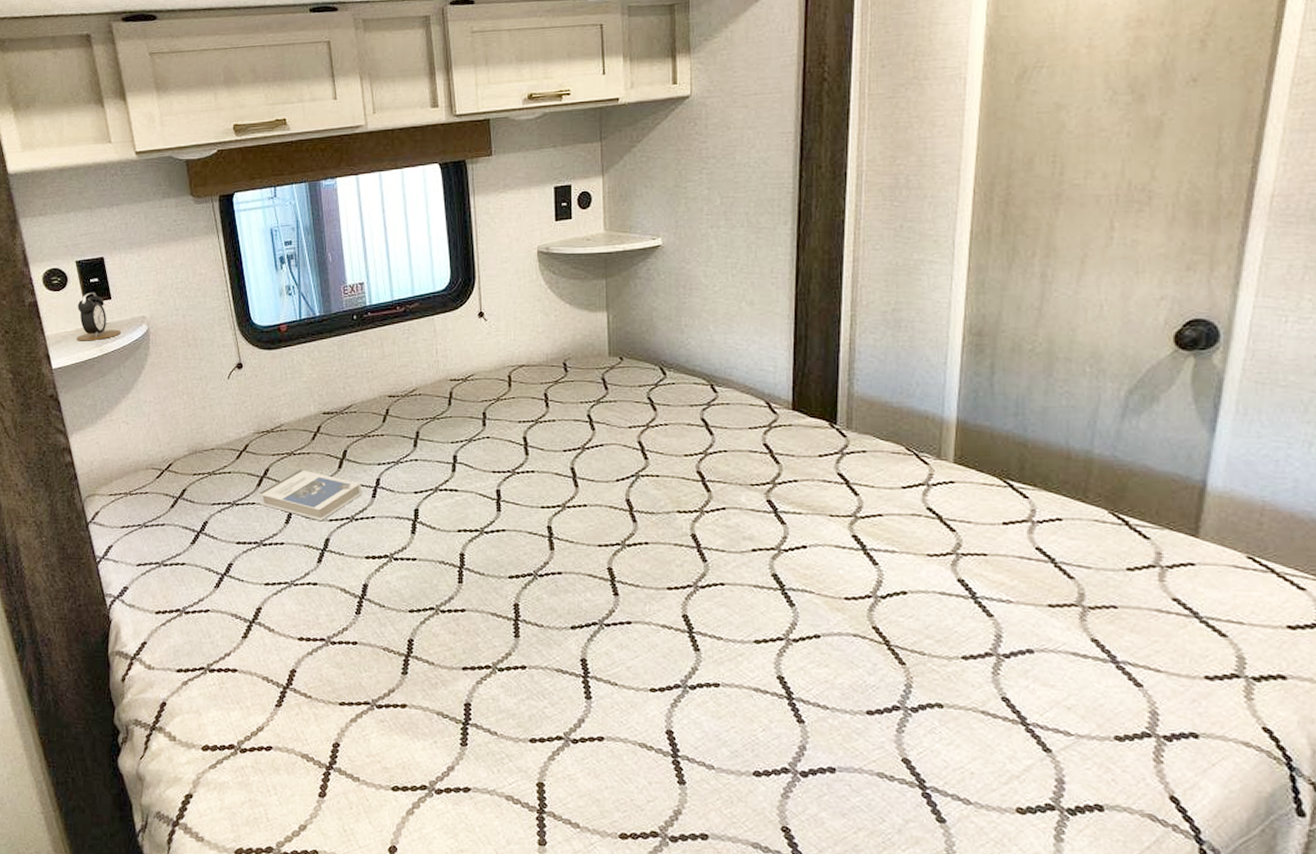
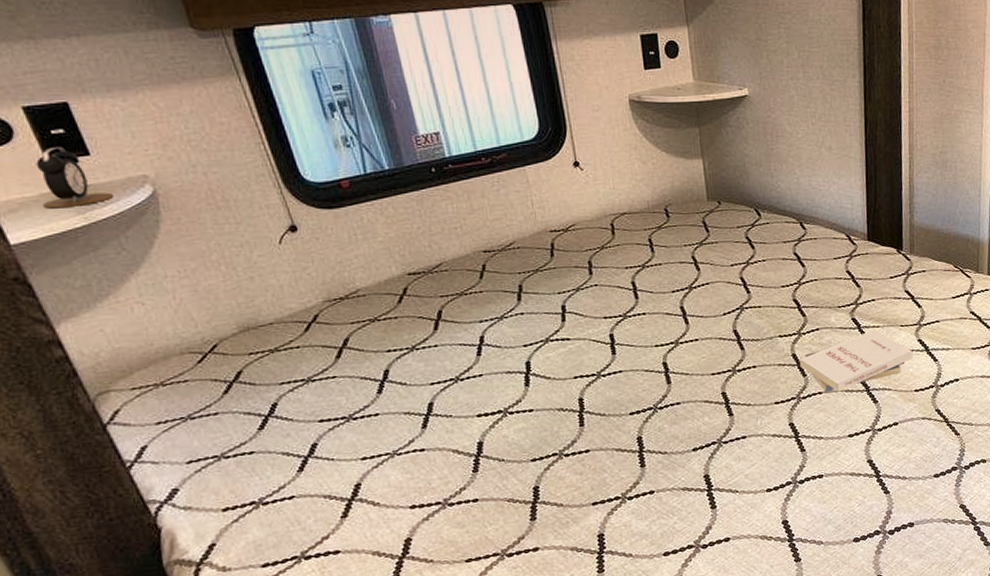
hardback book: present [258,469,363,522] -> none [339,335,466,387]
books: none [699,516,845,586] -> present [799,329,913,392]

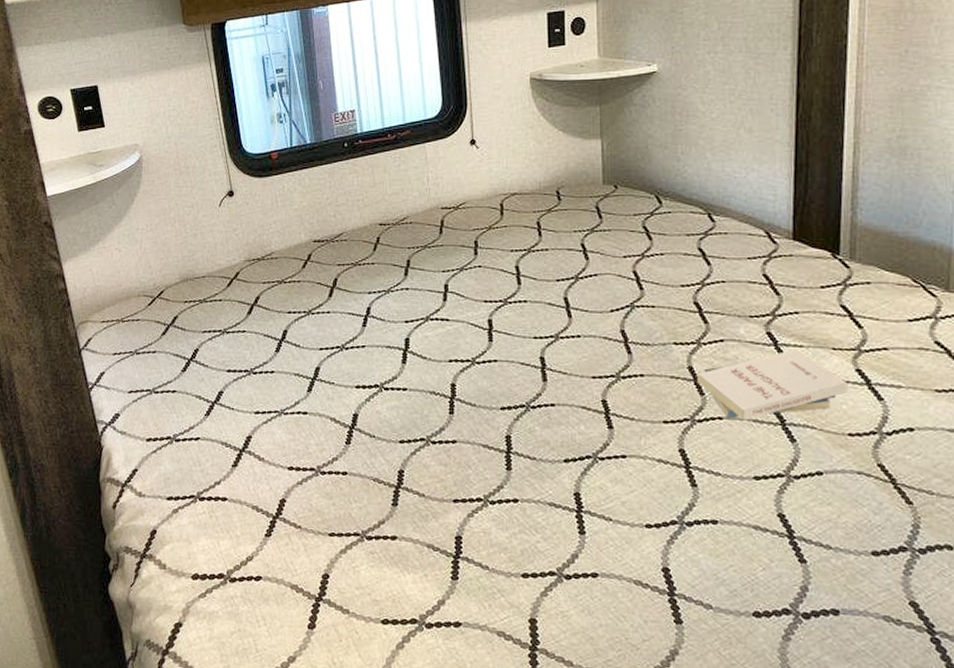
alarm clock: present [35,147,113,209] -> none [71,121,114,169]

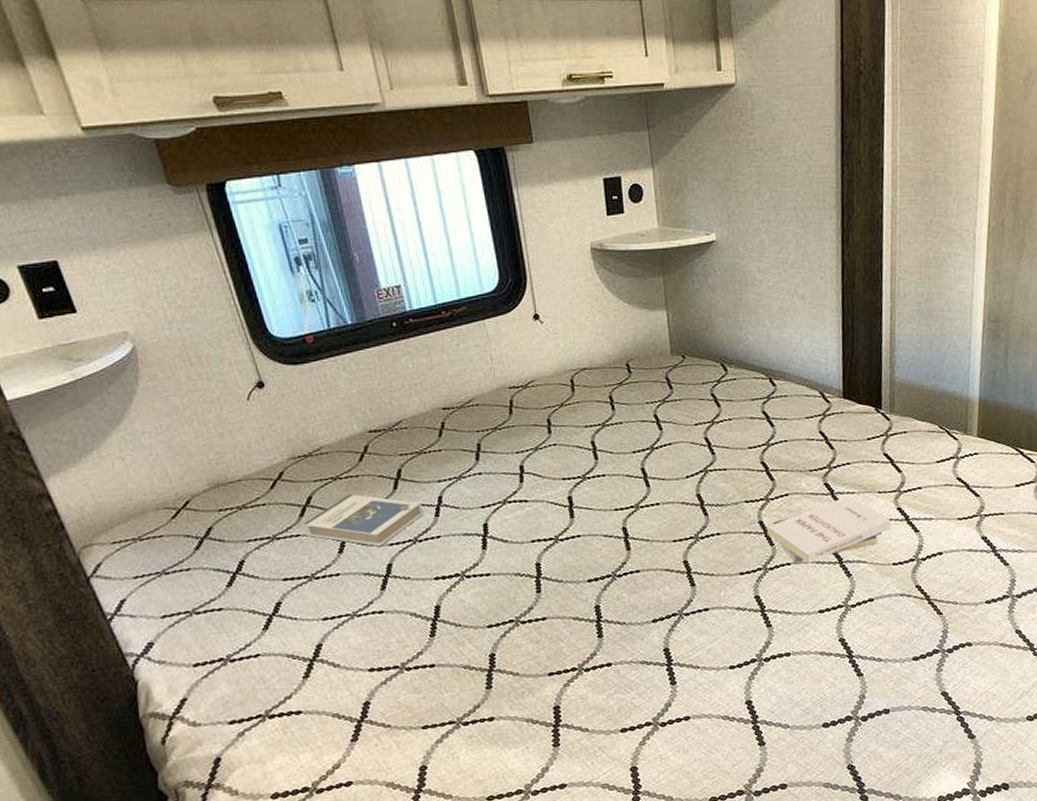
hardback book: none [249,298,353,350] -> present [302,494,424,547]

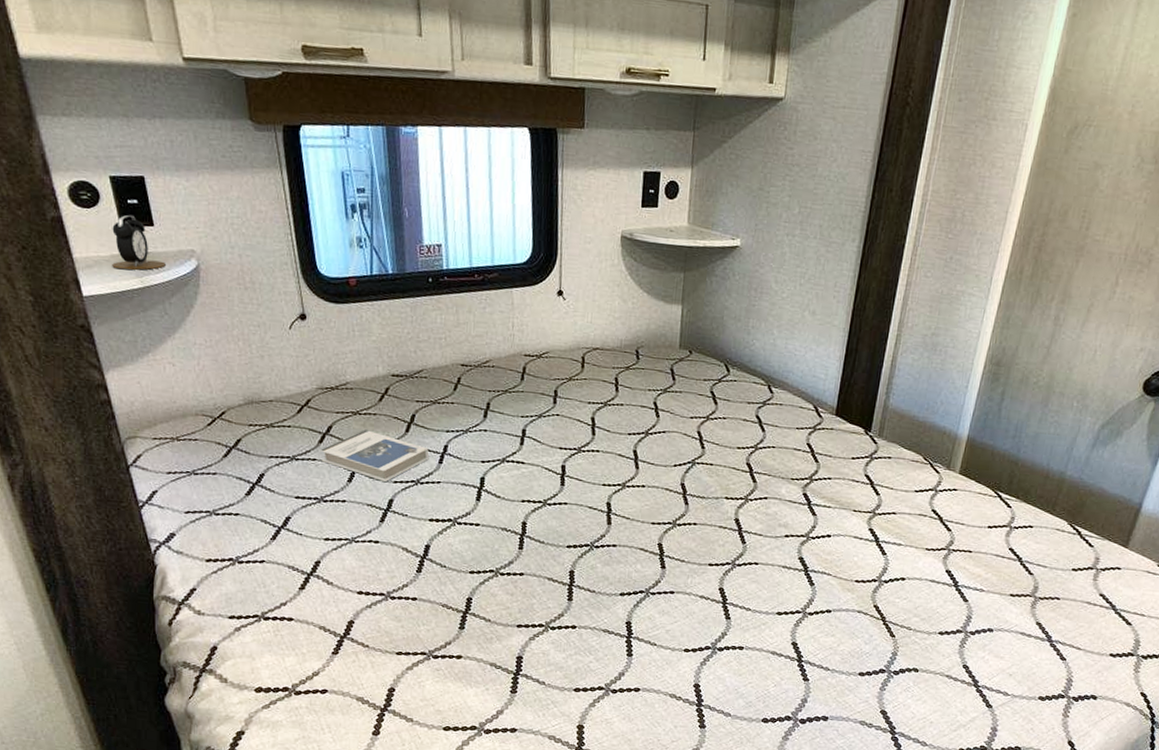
alarm clock: none [29,305,97,365] -> present [112,215,166,270]
books: present [766,495,892,564] -> none [740,509,862,566]

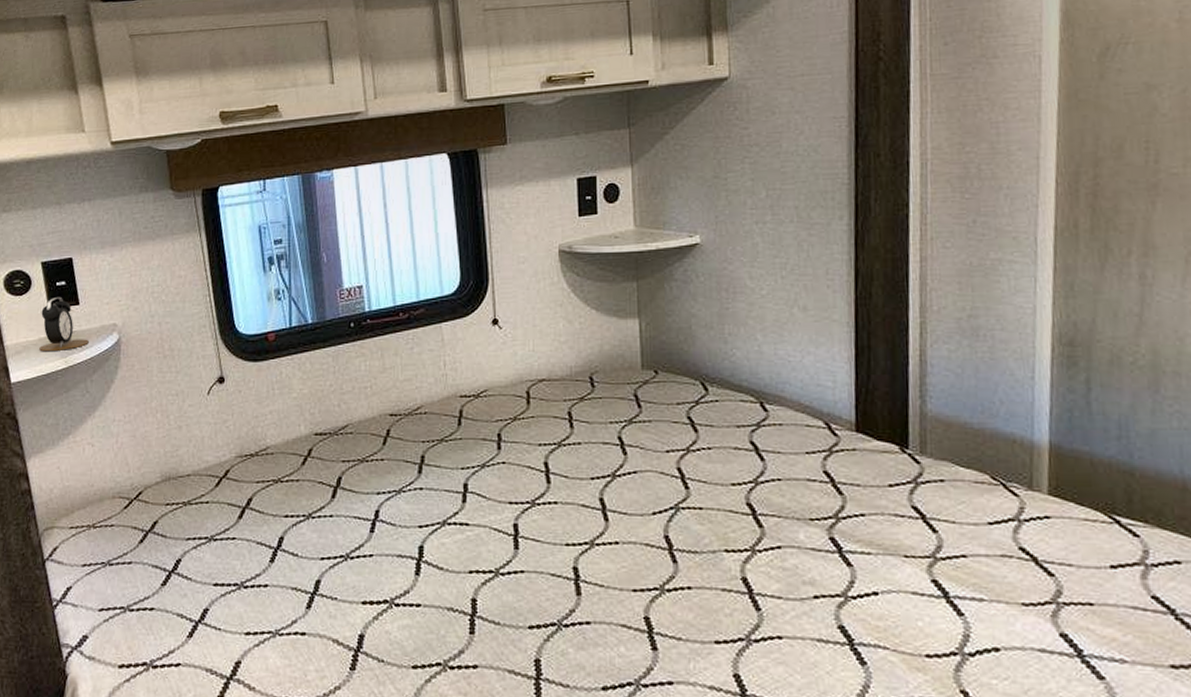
hardback book: present [320,430,429,483] -> none [240,499,359,560]

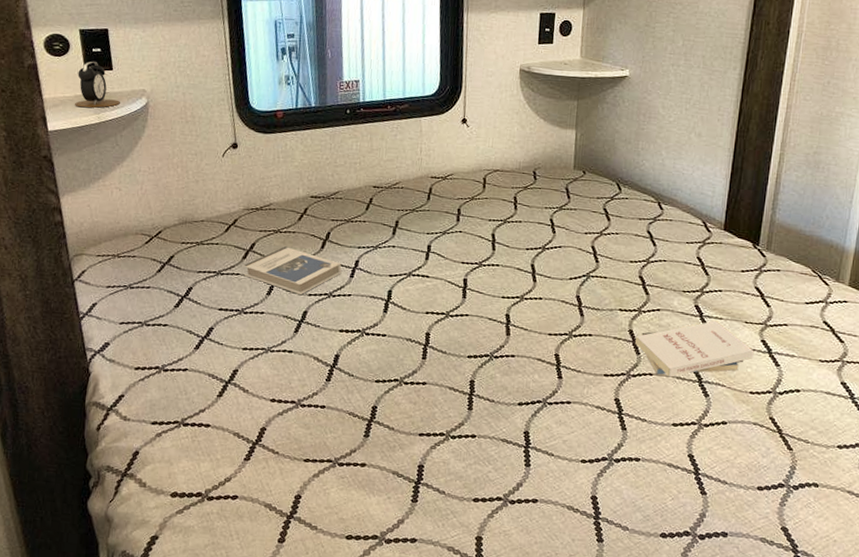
hardback book: none [240,499,359,560] -> present [243,246,342,296]
books: none [751,556,924,640] -> present [634,320,754,377]

